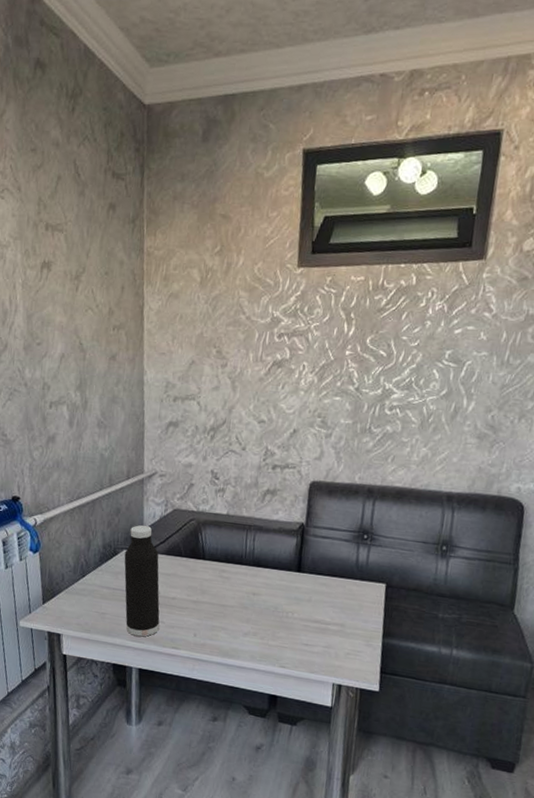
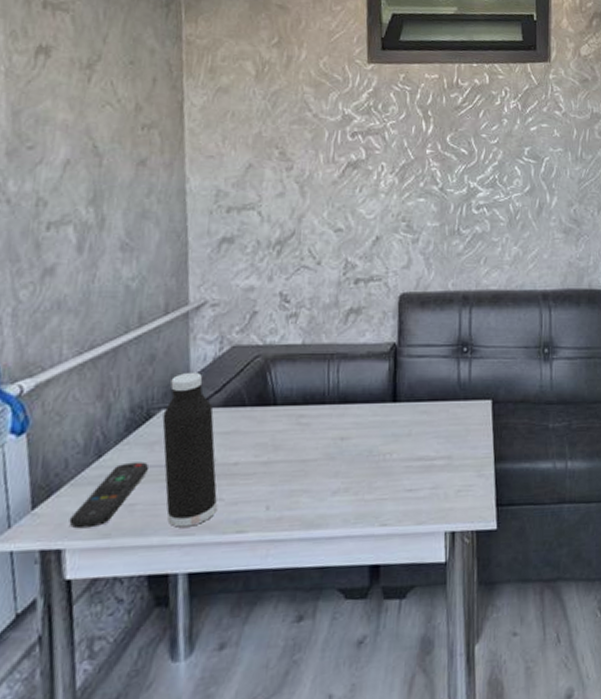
remote control: none [65,583,114,624] -> present [69,461,148,529]

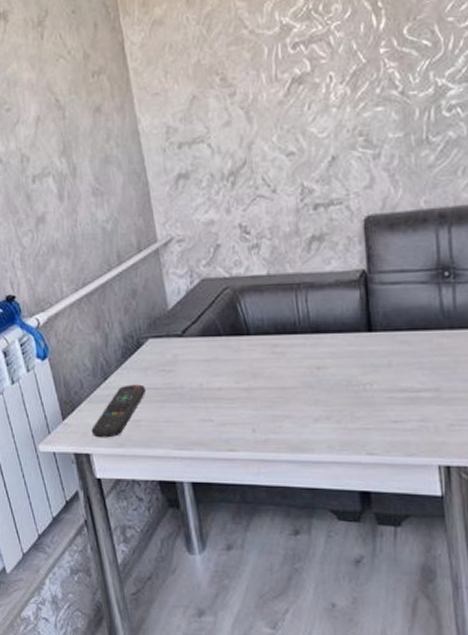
water bottle: present [162,372,217,528] -> none [150,304,208,443]

